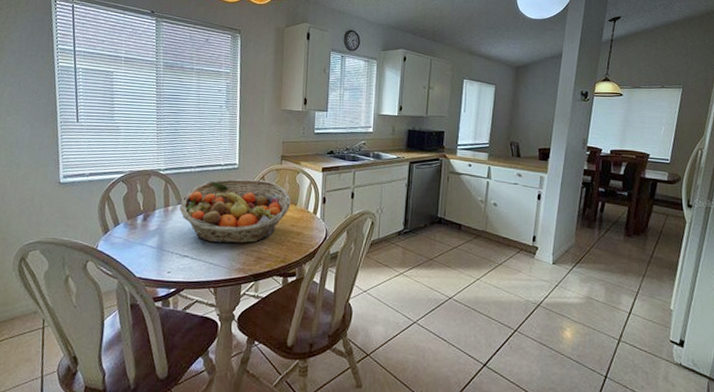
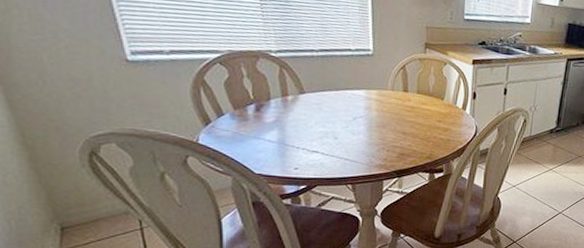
fruit basket: present [179,179,291,244] -> none [302,67,437,139]

